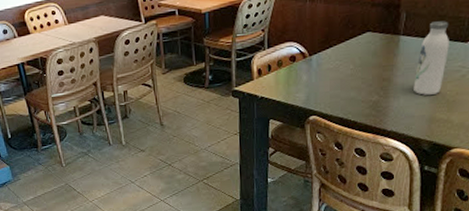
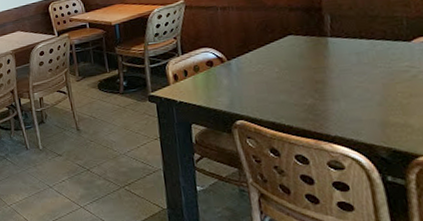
water bottle: present [414,21,449,95] -> none [353,21,390,98]

